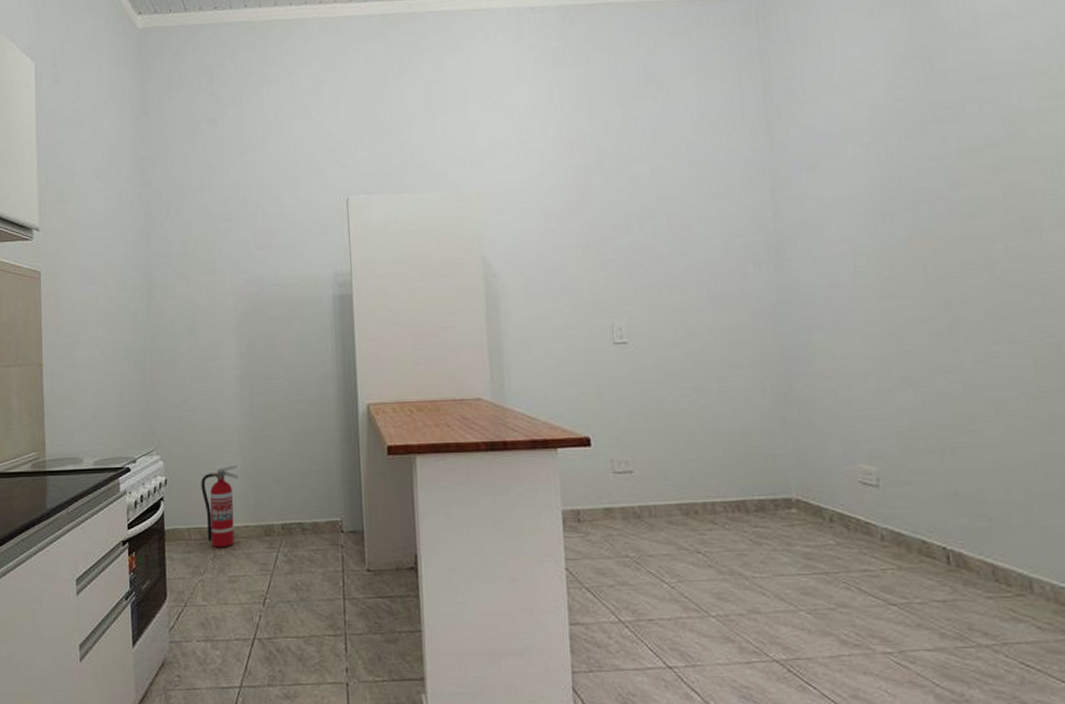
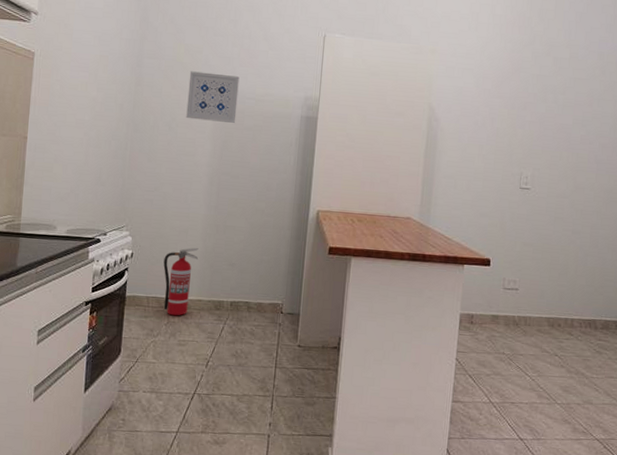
wall art: none [203,262,261,319] -> present [186,71,240,123]

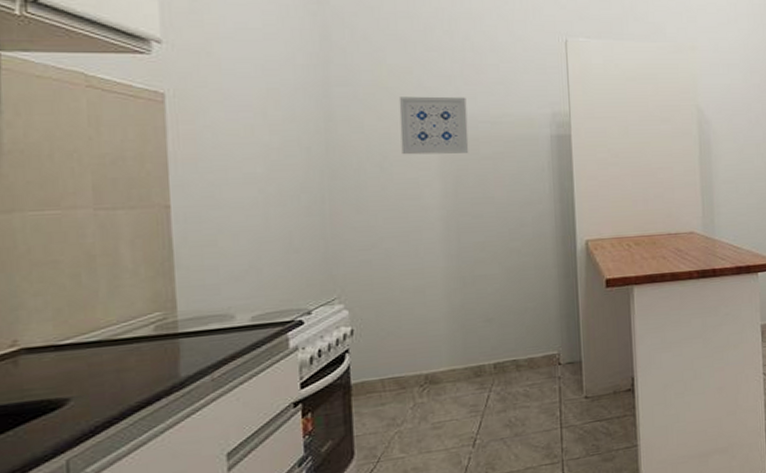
fire extinguisher: present [163,247,199,316] -> none [397,307,445,396]

